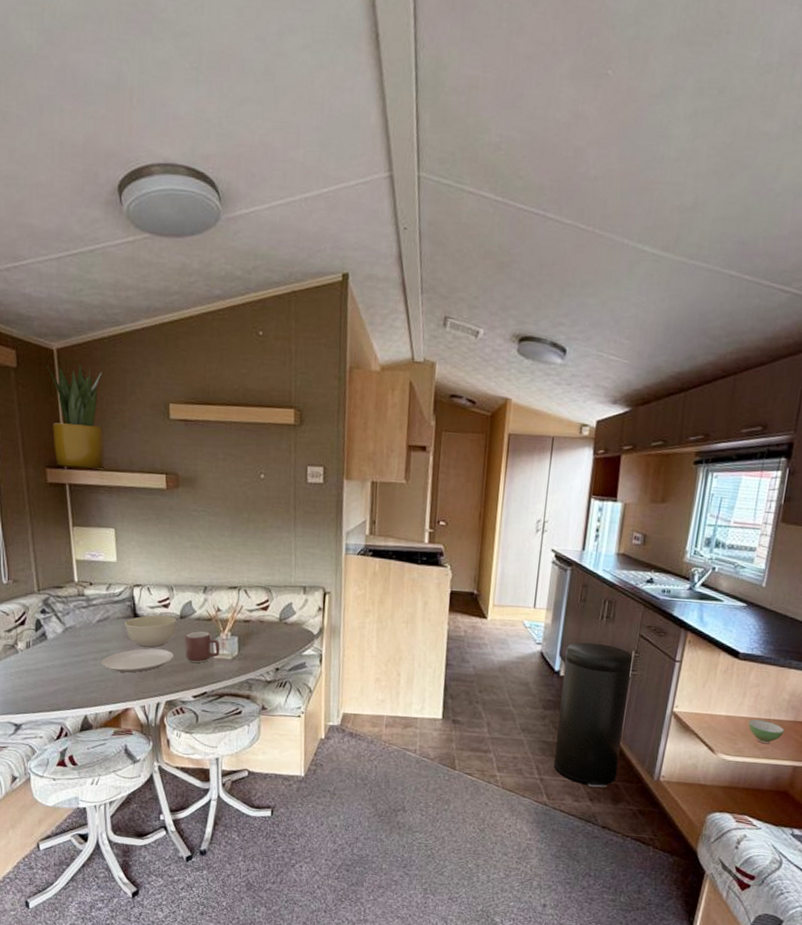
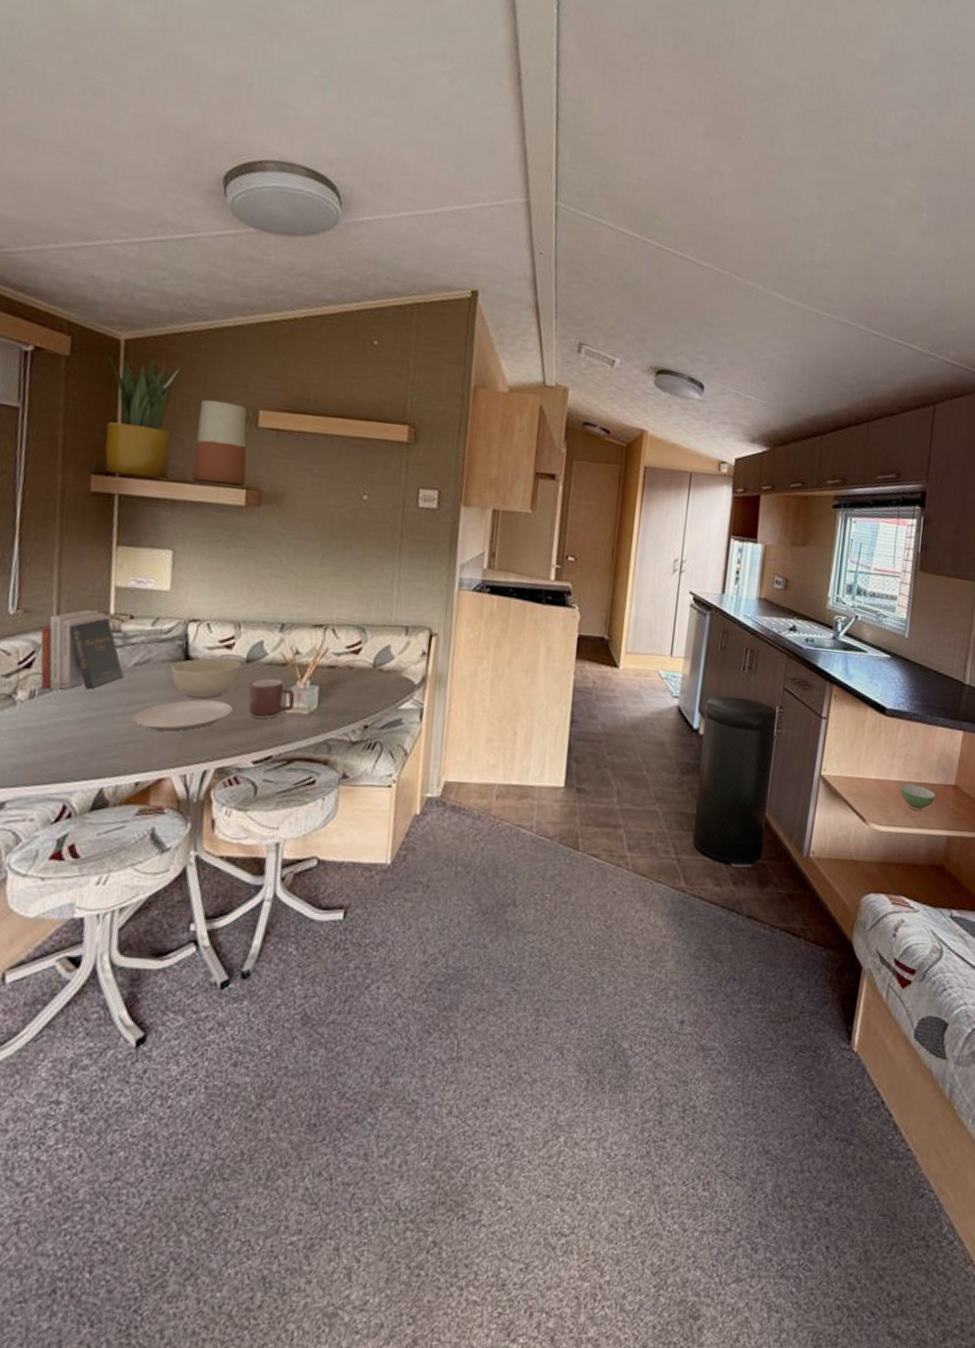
books: none [27,578,91,642] -> present [40,609,124,690]
vase: none [122,397,165,473] -> present [192,399,248,487]

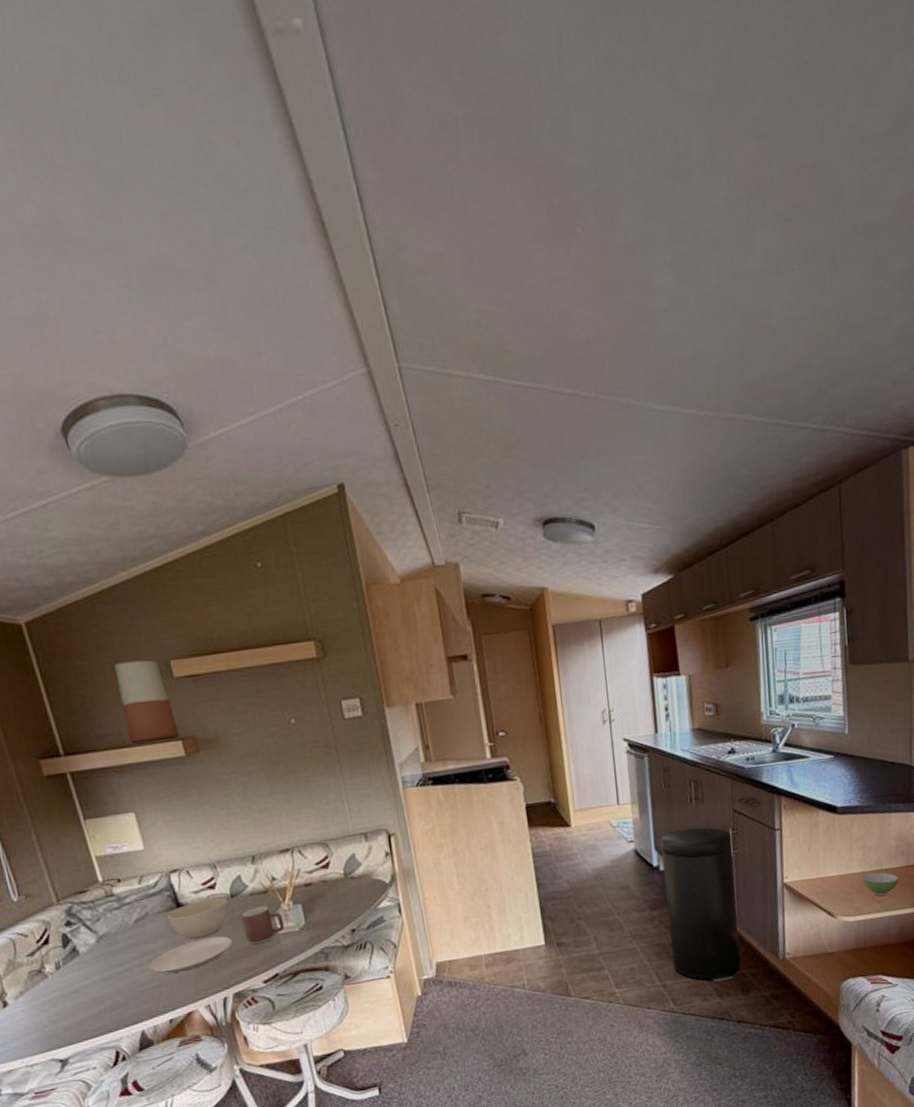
books: present [40,609,124,690] -> none [44,880,130,960]
planter: present [105,354,180,480] -> none [14,634,107,756]

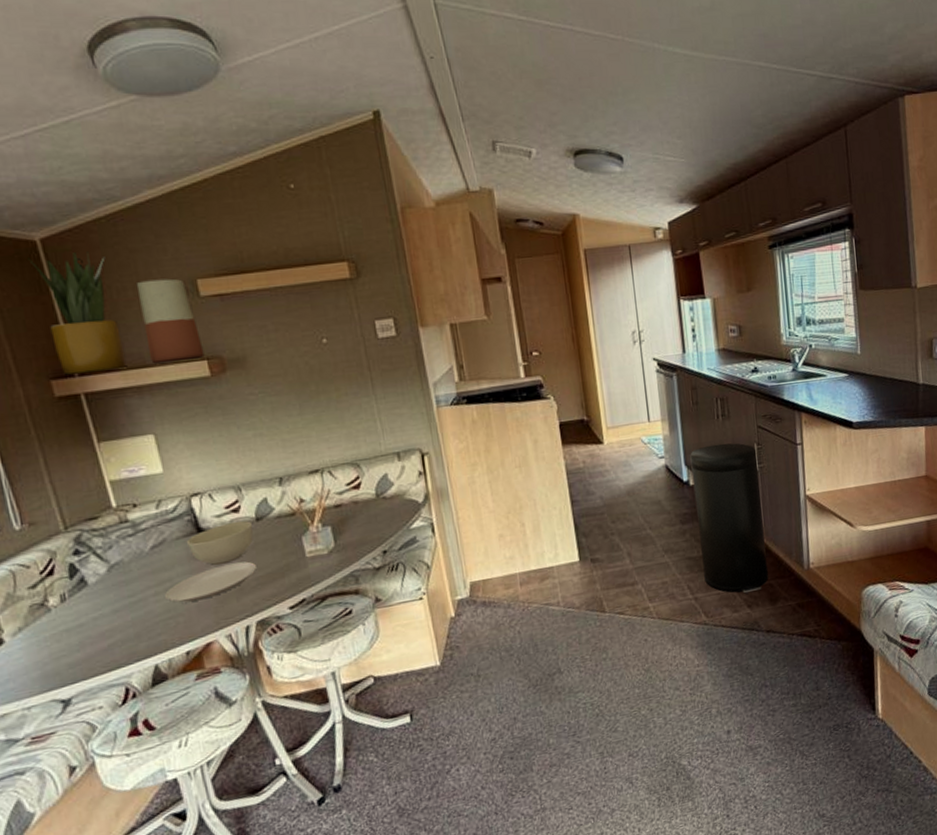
planter: none [14,634,107,756] -> present [28,251,126,376]
mug: present [239,905,285,945] -> none [265,528,313,570]
bowl: present [860,871,900,897] -> none [876,483,911,506]

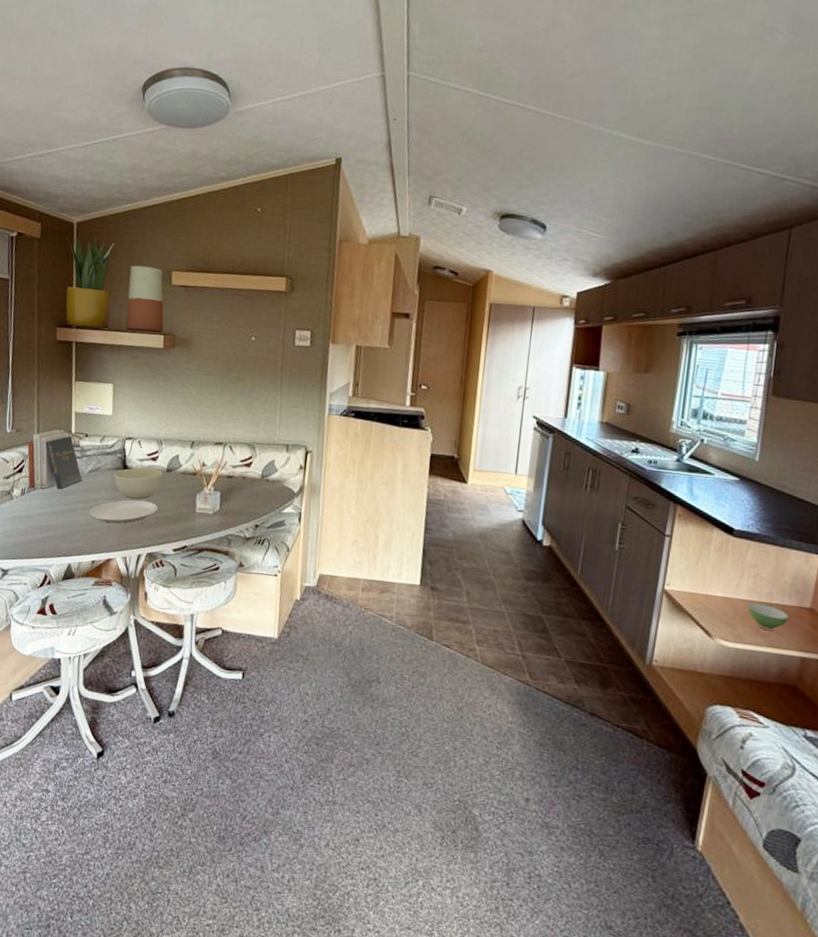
books: none [50,506,145,592] -> present [27,429,82,490]
pedal bin: present [690,443,768,594] -> none [537,511,620,671]
bowl: none [876,483,911,506] -> present [747,602,790,631]

